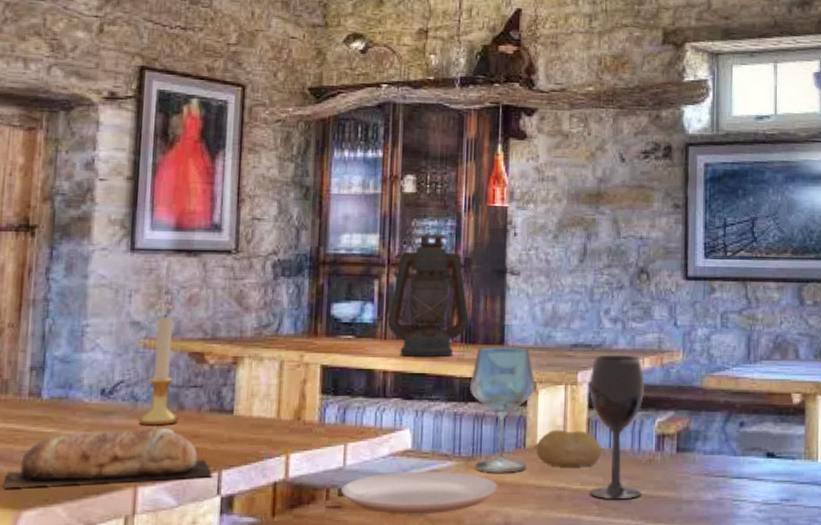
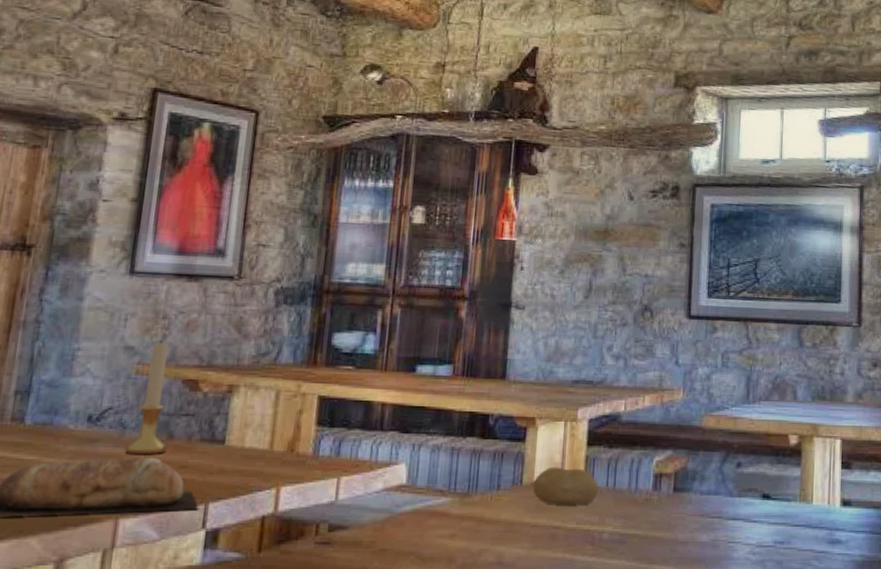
plate: present [340,471,498,515] -> none [331,507,493,553]
lantern: present [387,231,469,357] -> none [388,263,471,390]
wine glass: present [470,346,535,473] -> none [469,380,535,510]
wine glass: present [589,354,645,500] -> none [585,391,644,540]

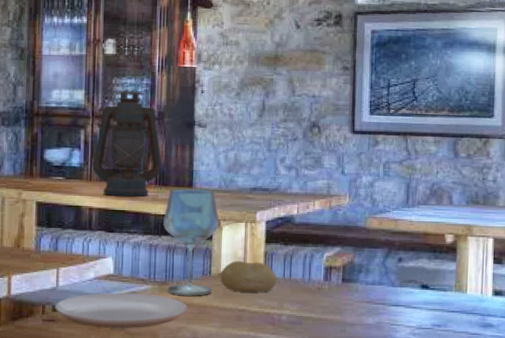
plate: none [331,507,493,553] -> present [54,292,187,329]
lantern: none [388,263,471,390] -> present [92,88,162,197]
wine glass: none [469,380,535,510] -> present [163,188,220,296]

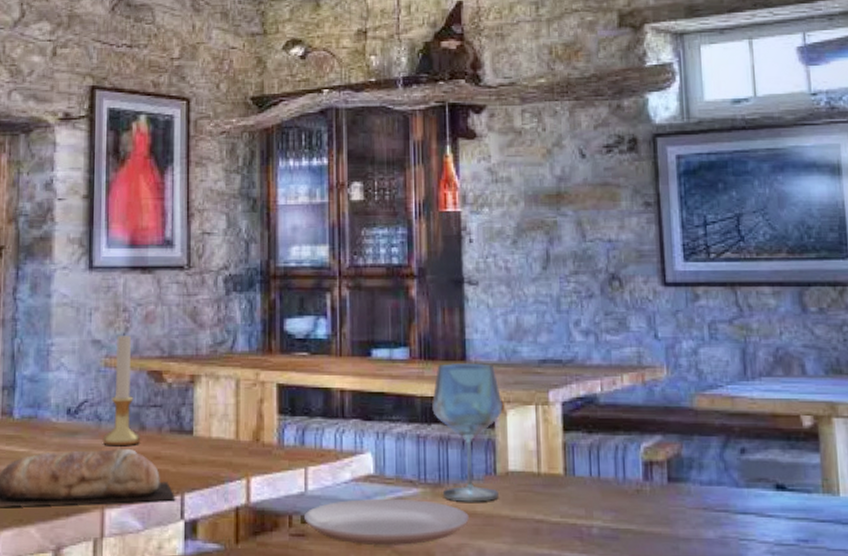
lantern: present [92,88,162,197] -> none [342,241,427,374]
bread roll: present [220,260,277,292] -> none [507,454,582,496]

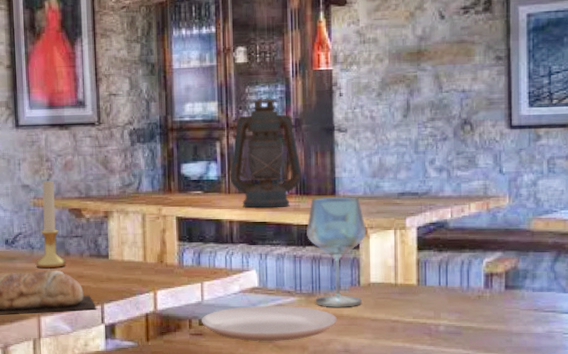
lantern: none [342,241,427,374] -> present [230,96,302,208]

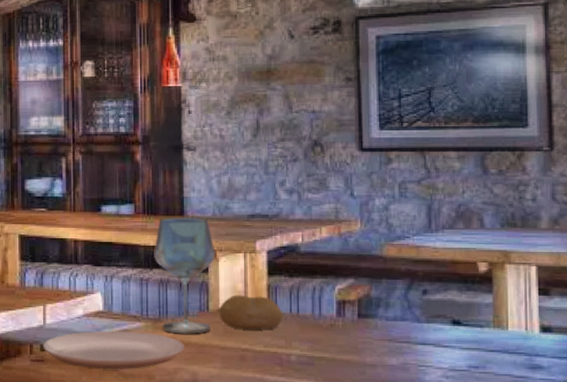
lantern: present [230,96,302,208] -> none [75,112,150,227]
bread roll: none [369,269,432,302] -> present [218,295,283,329]

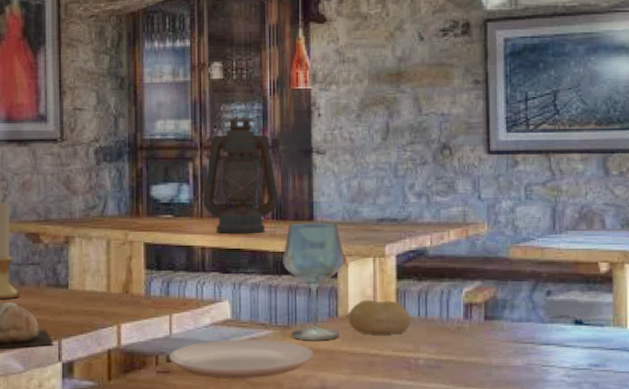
lantern: none [75,112,150,227] -> present [202,115,279,233]

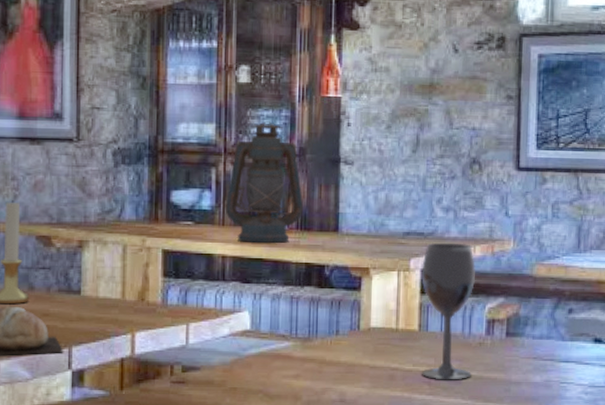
plate: present [168,339,313,379] -> none [184,350,333,391]
wine glass: present [283,221,345,341] -> none [306,233,369,353]
bread roll: present [348,299,412,334] -> none [369,313,434,348]
wine glass: none [397,228,452,365] -> present [421,242,476,380]

